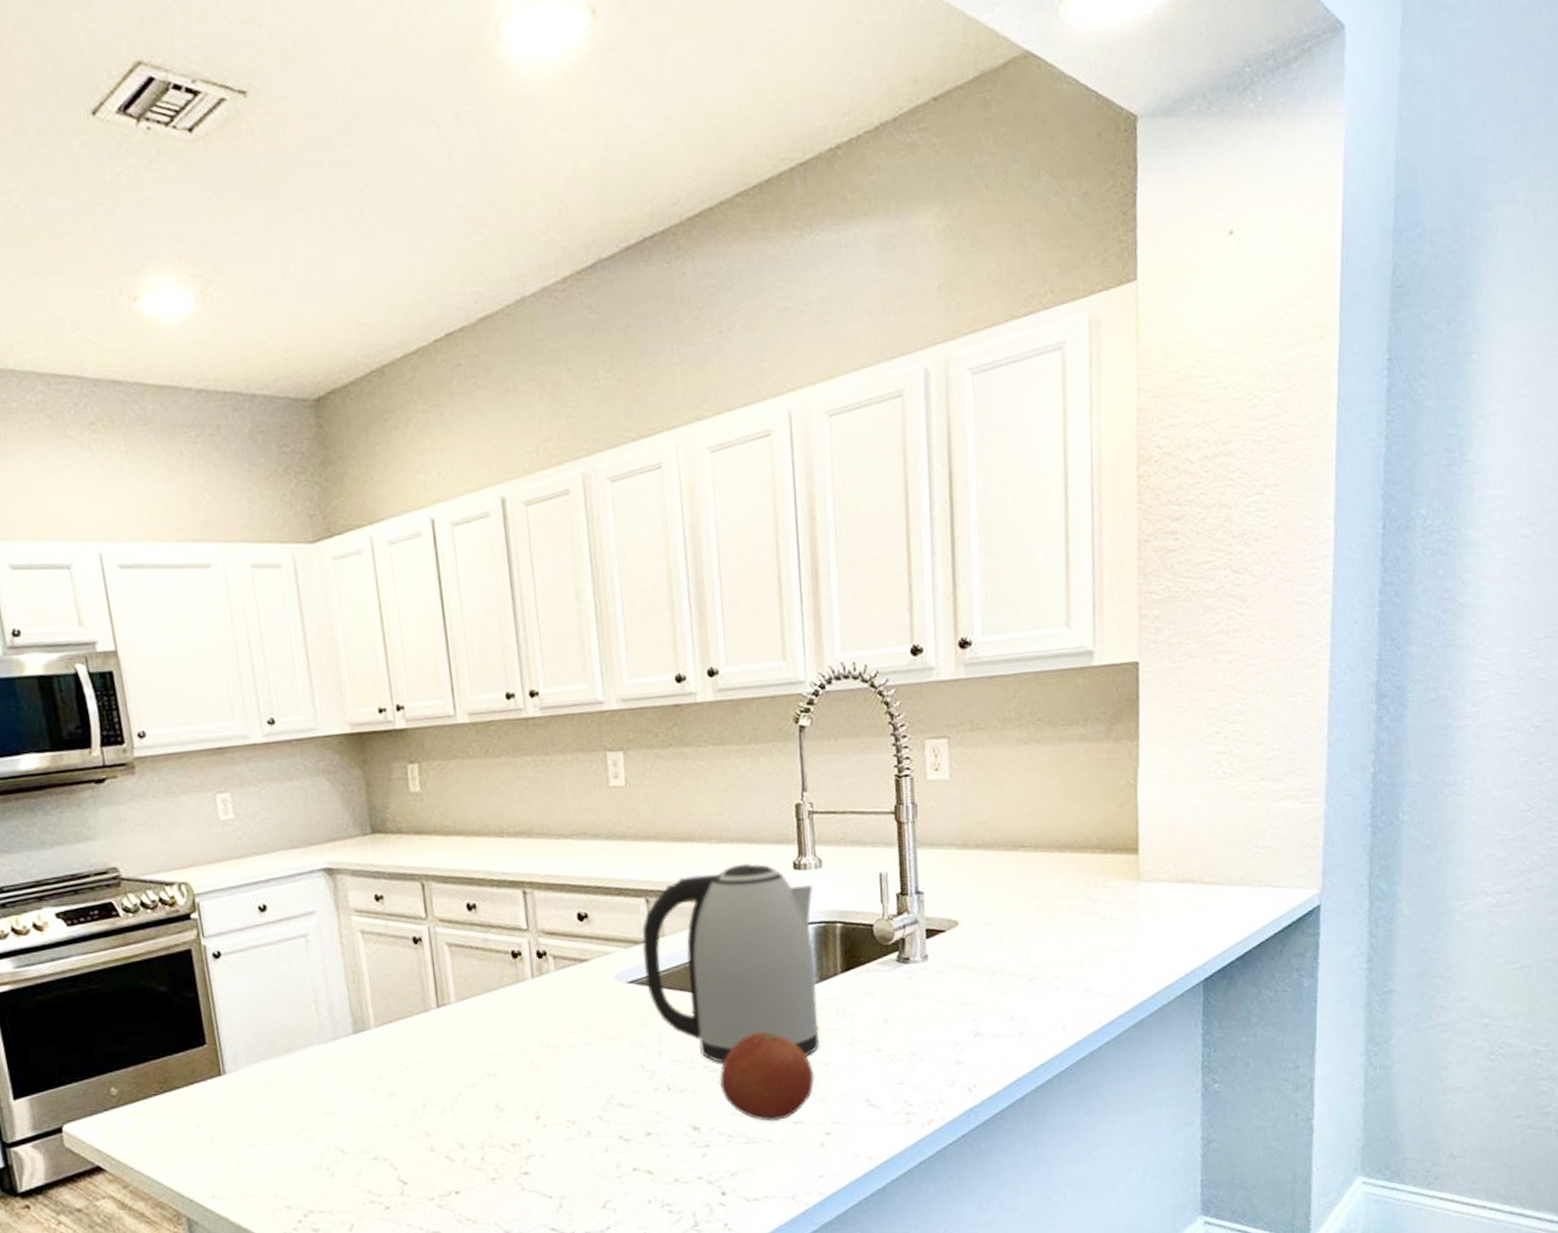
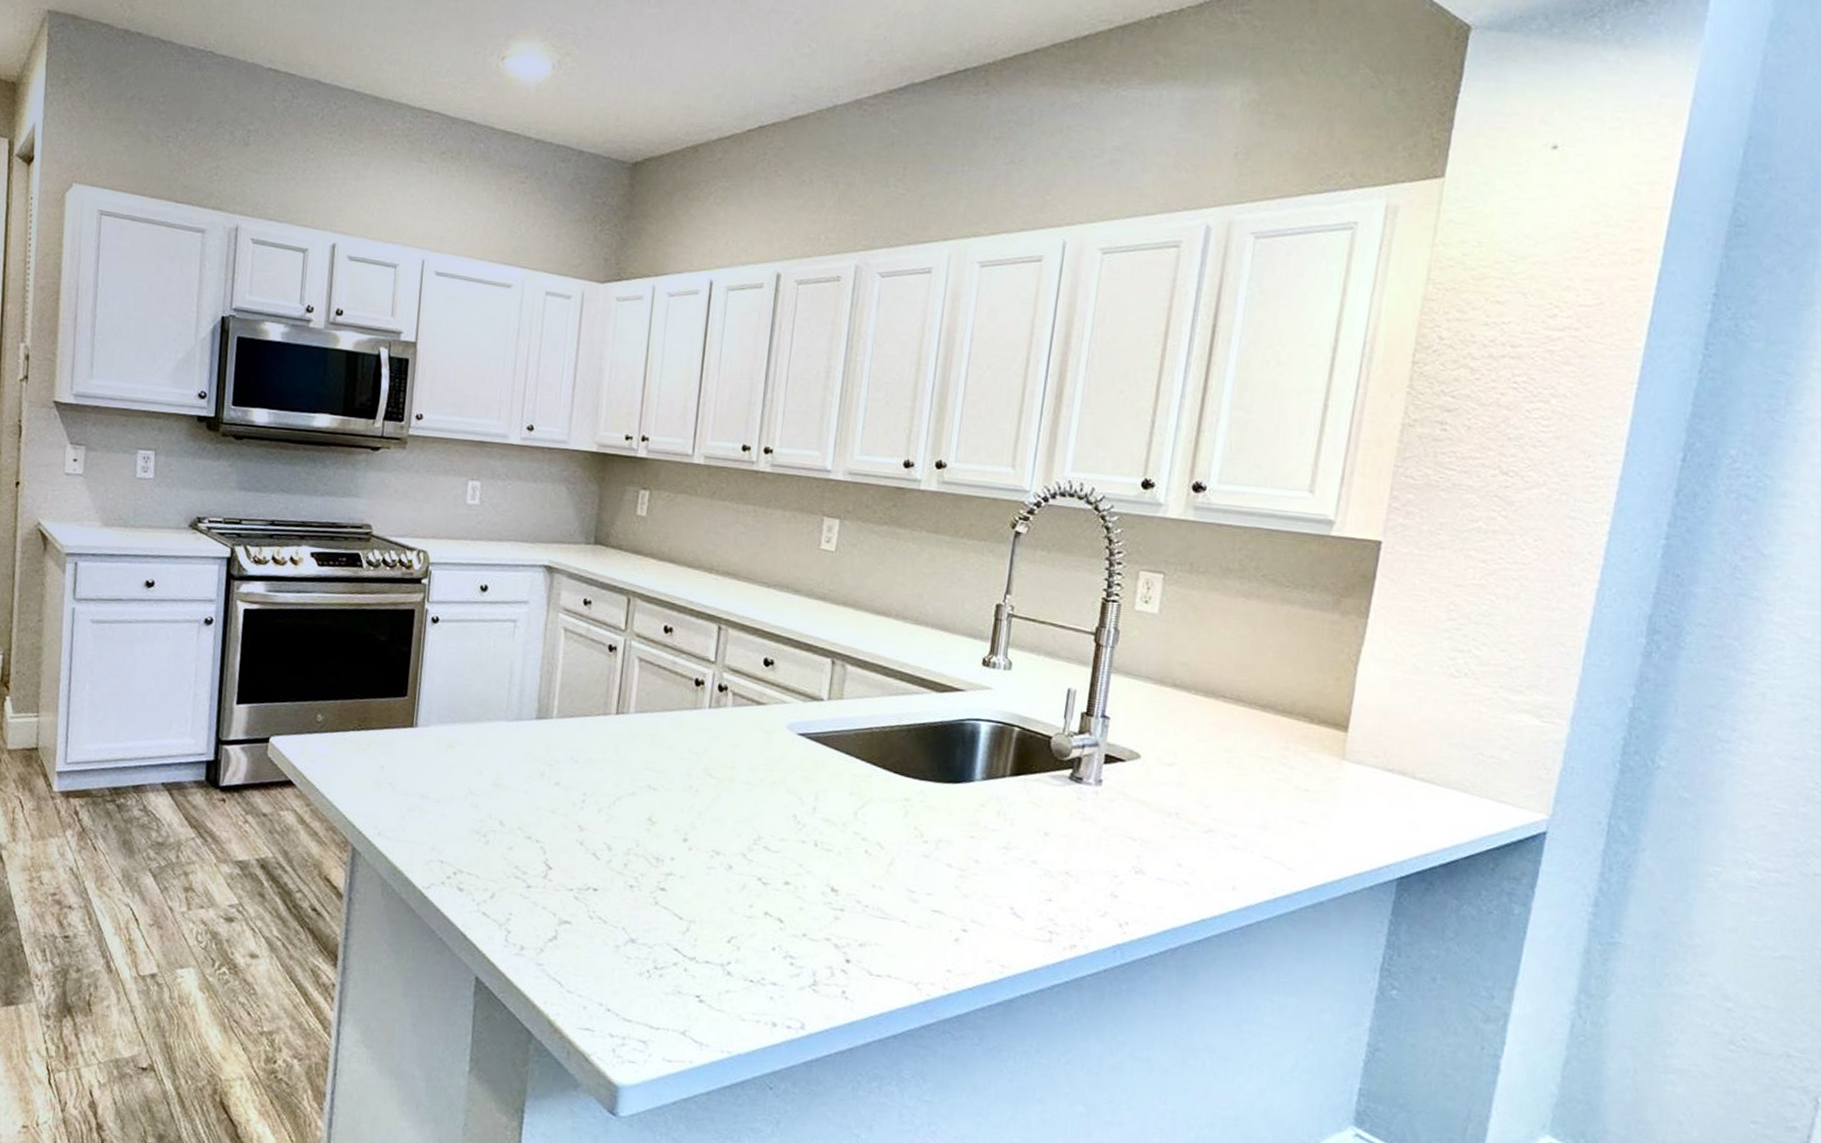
kettle: present [641,863,819,1063] -> none [815,647,998,849]
fruit: present [720,1032,814,1122] -> none [866,812,963,905]

